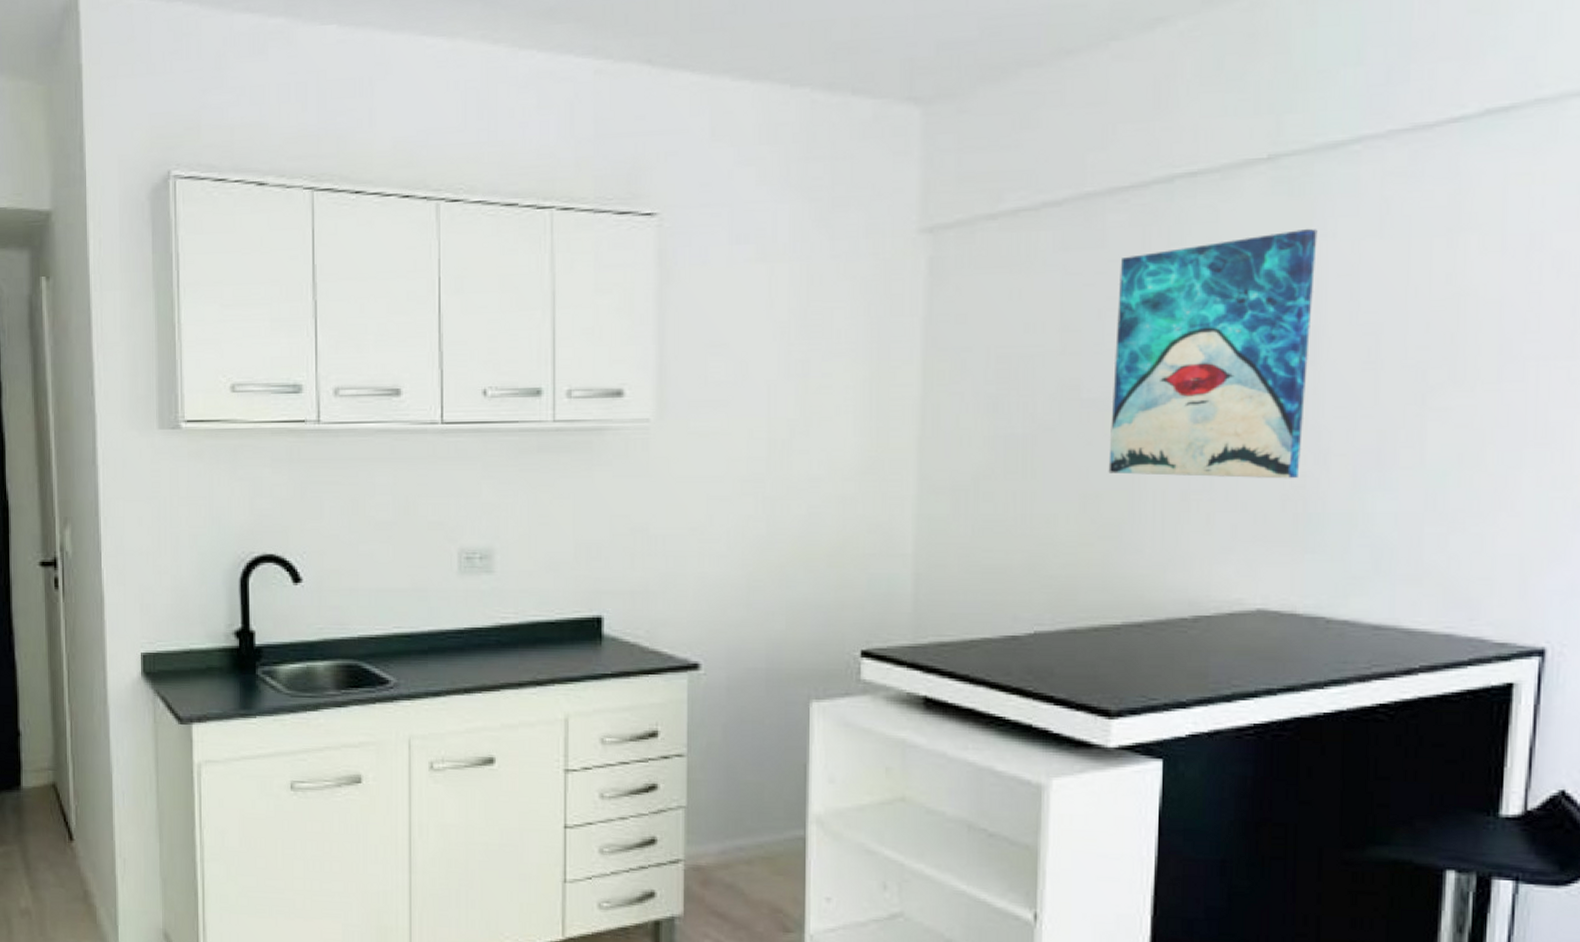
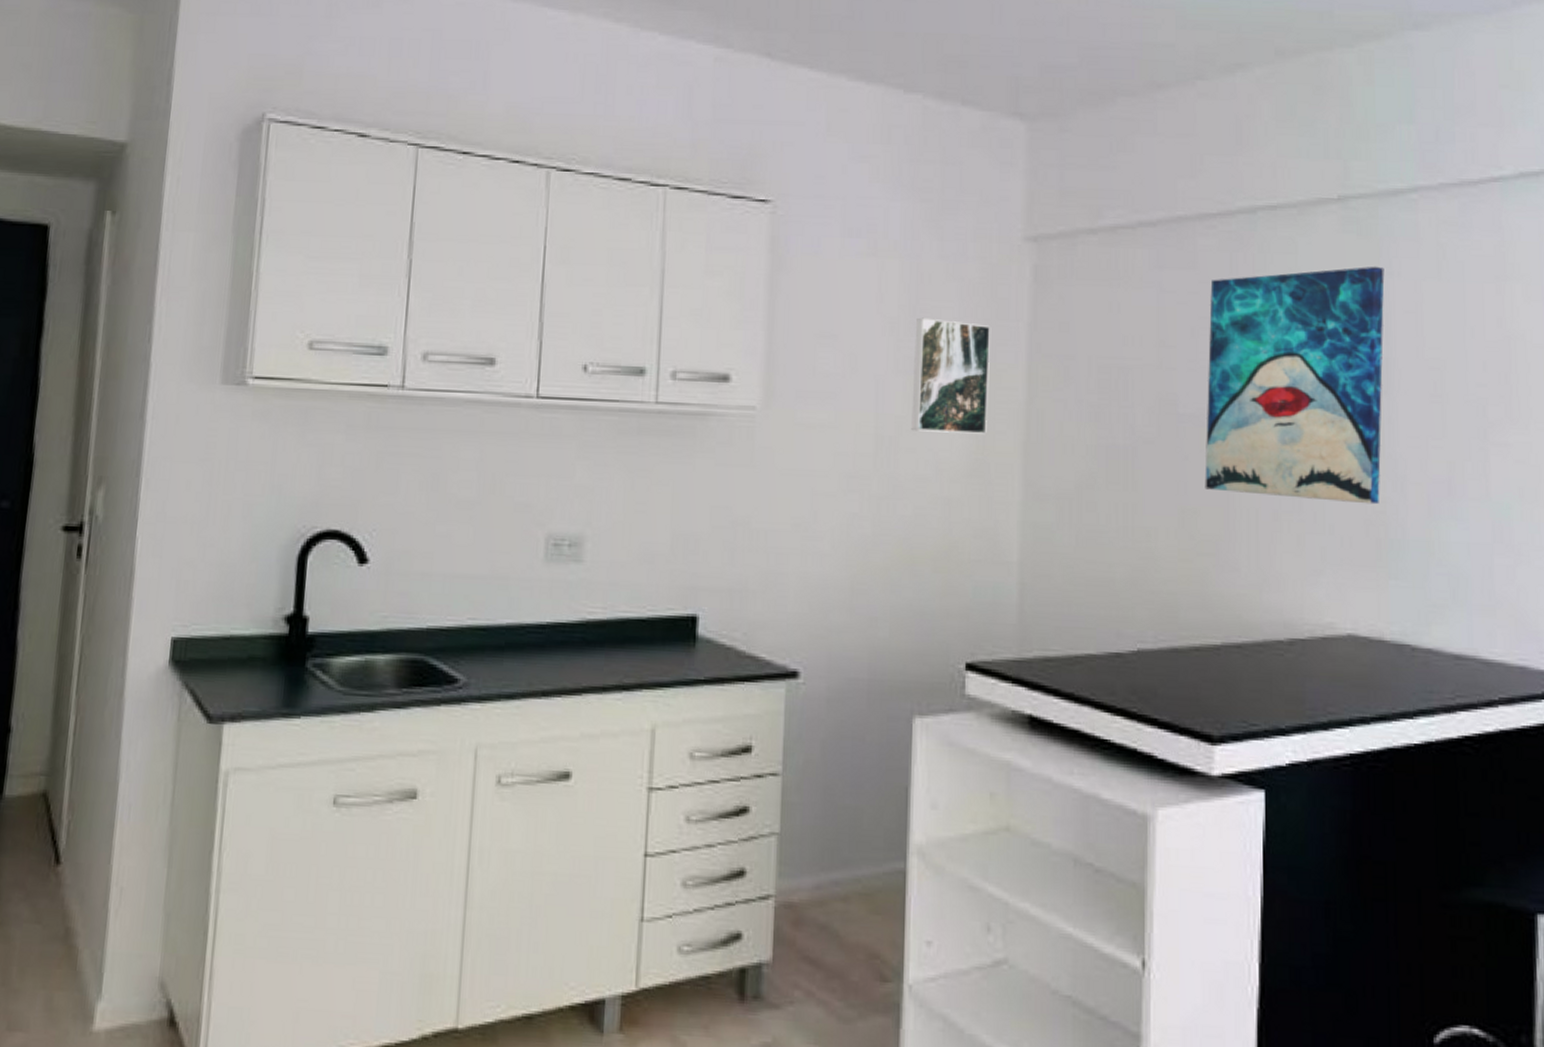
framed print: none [804,320,885,433] -> present [911,317,991,434]

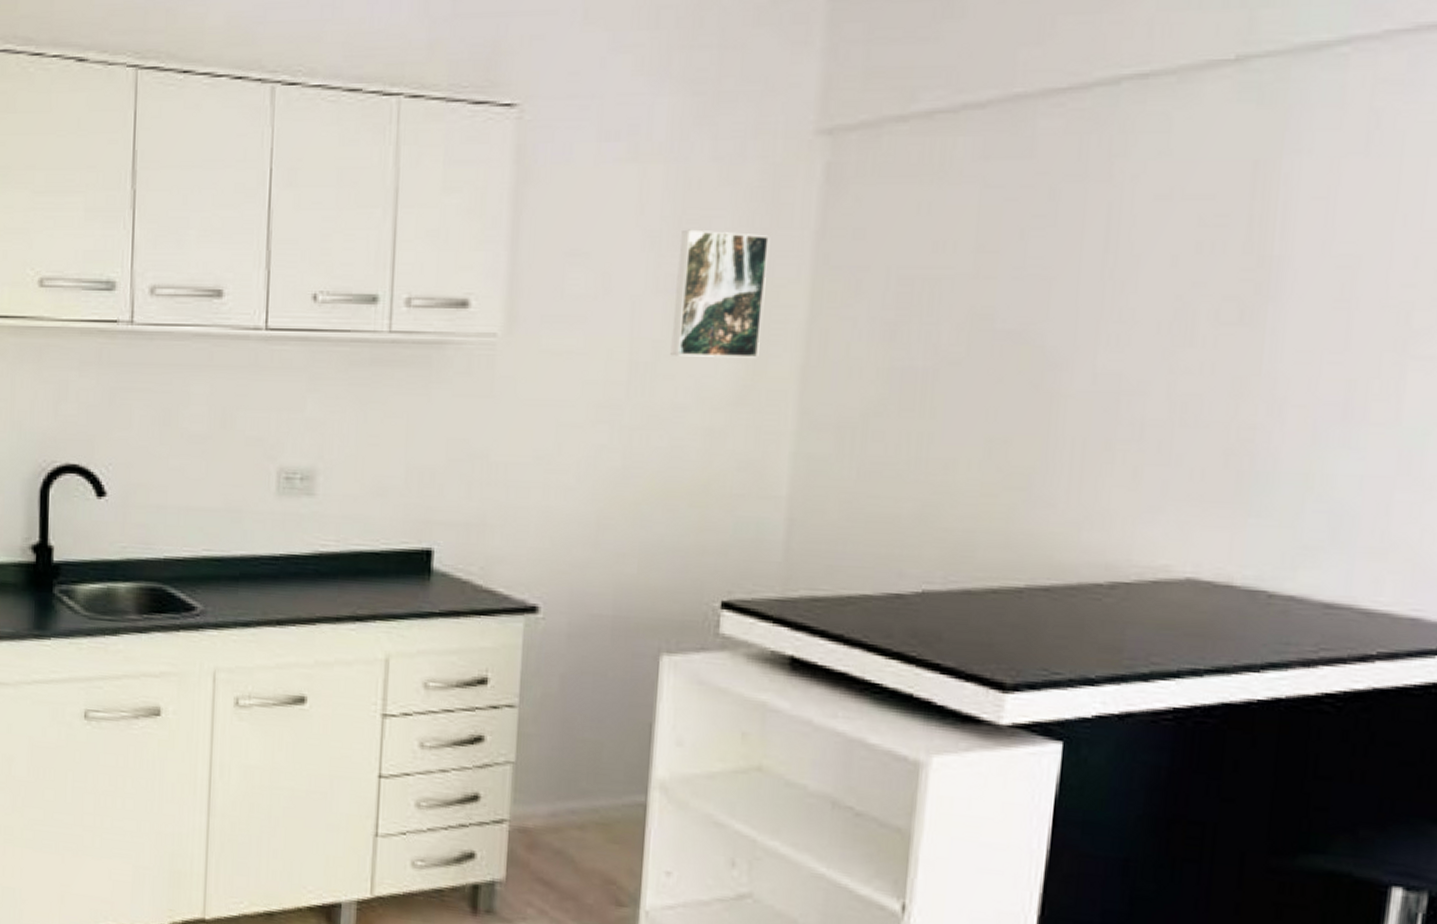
wall art: present [1205,266,1385,505] -> none [1020,142,1290,431]

